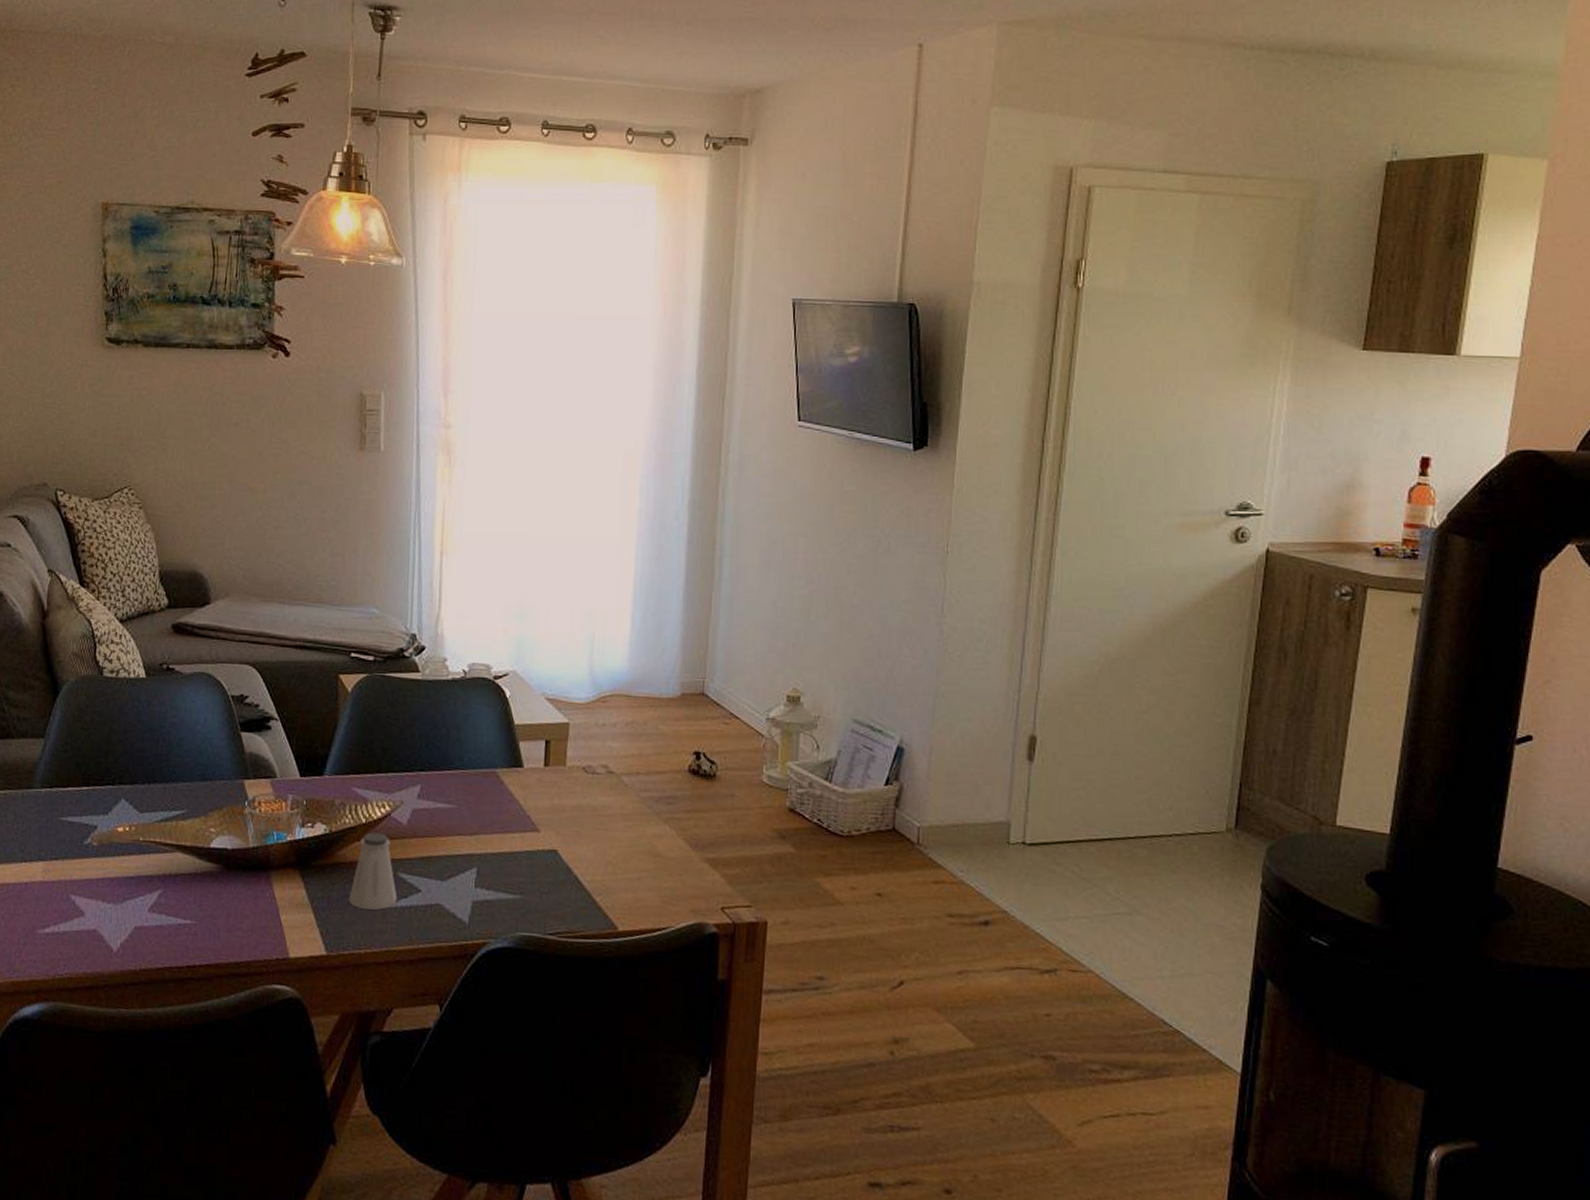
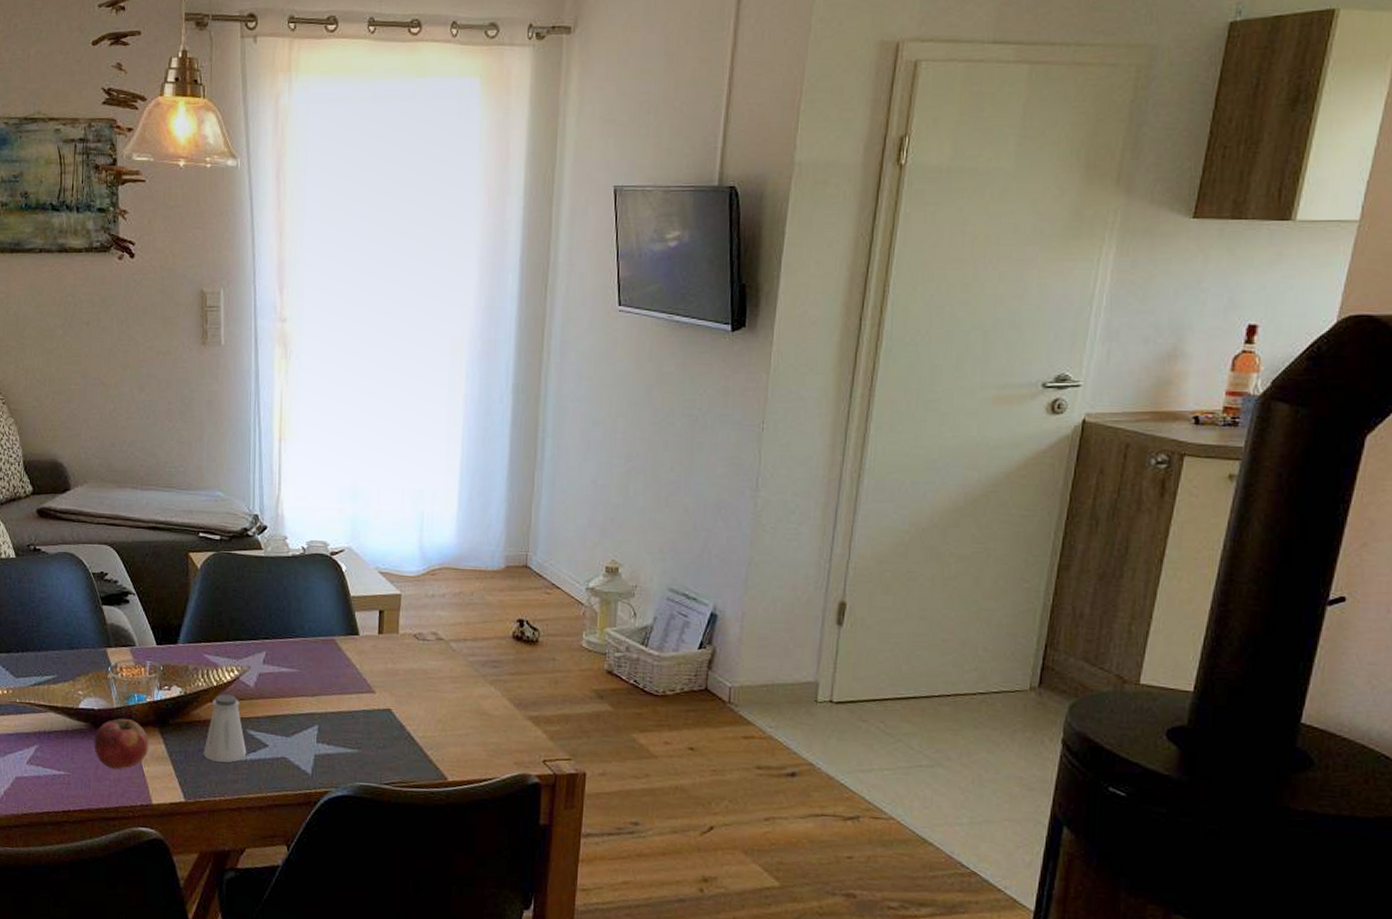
fruit: none [225,859,288,919] -> present [94,718,149,770]

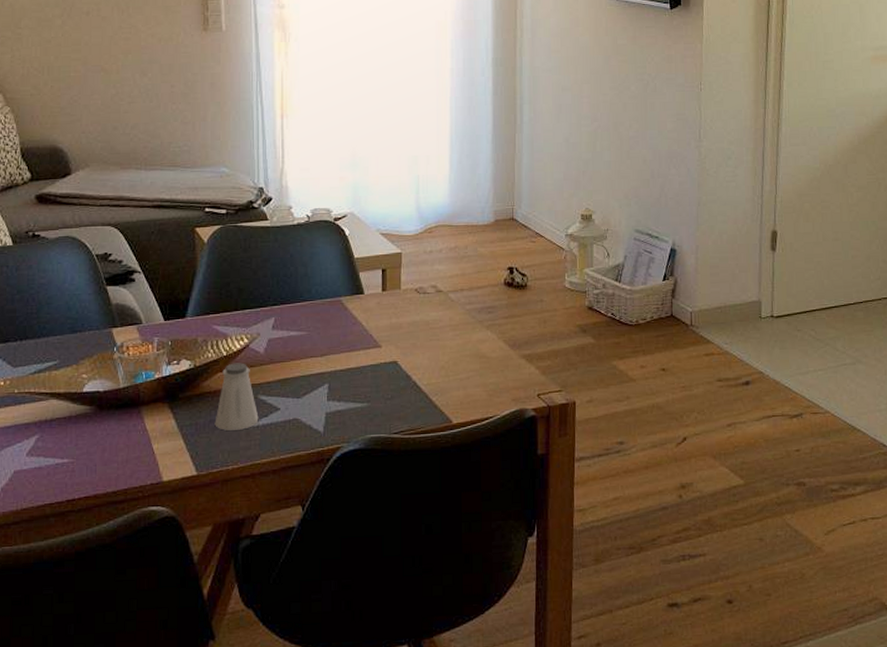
fruit: present [94,718,149,770] -> none [99,397,159,451]

